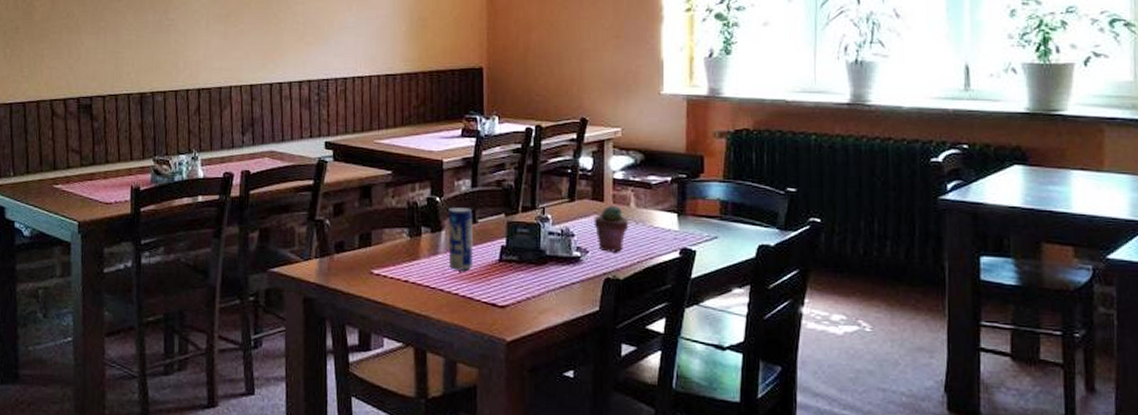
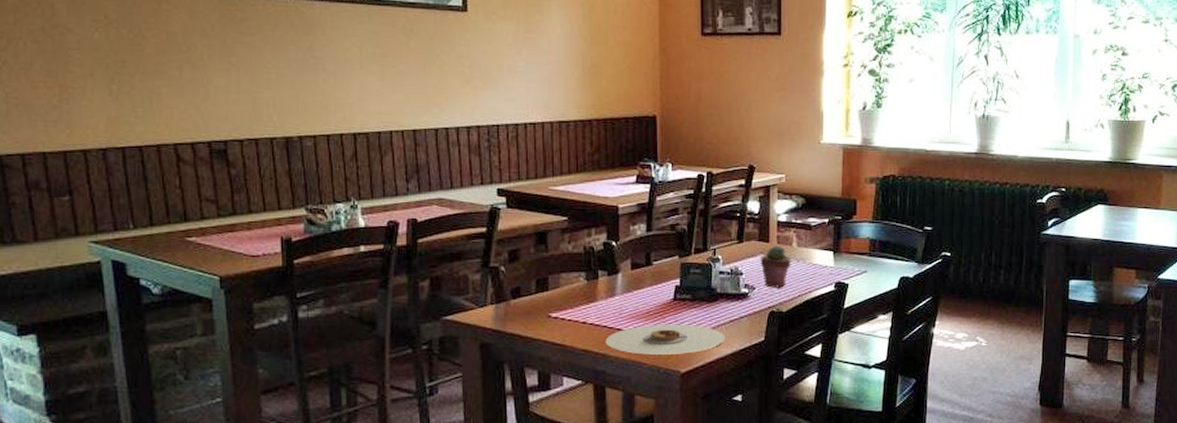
plate: none [427,286,556,321] -> present [605,324,726,355]
beverage can: present [447,206,473,271] -> none [623,250,648,310]

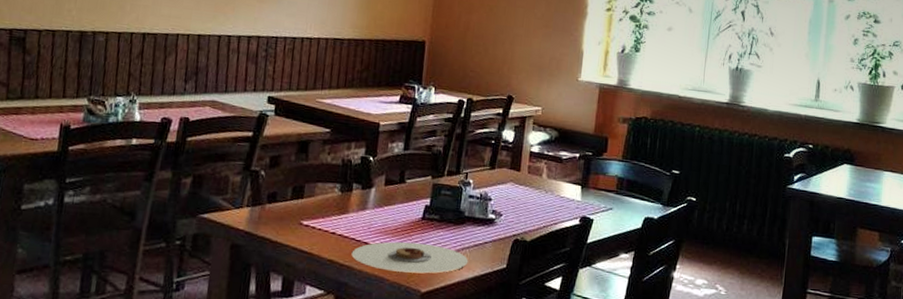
potted succulent: present [760,245,791,288] -> none [509,175,540,217]

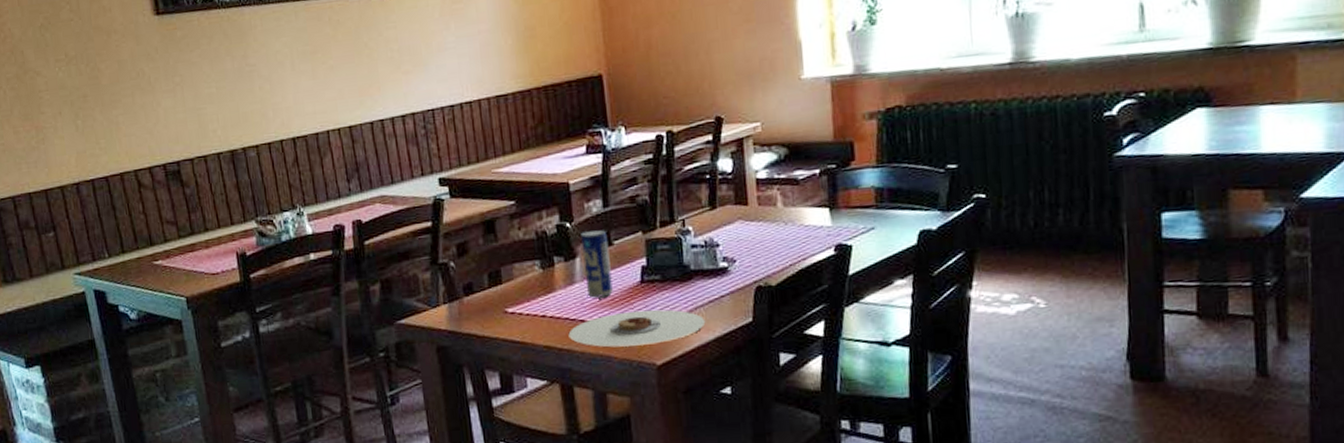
beverage can: none [375,167,402,226] -> present [580,229,613,298]

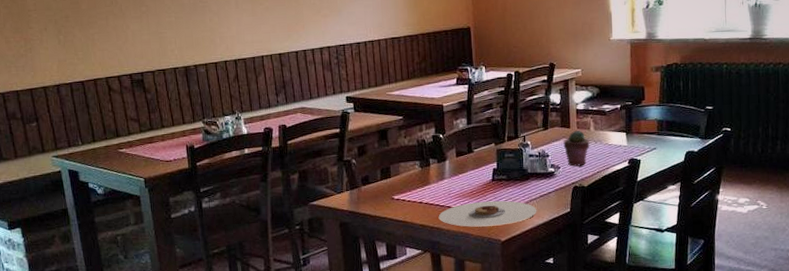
beverage can: present [580,229,613,298] -> none [449,140,472,191]
potted succulent: none [738,207,778,259] -> present [563,130,590,167]

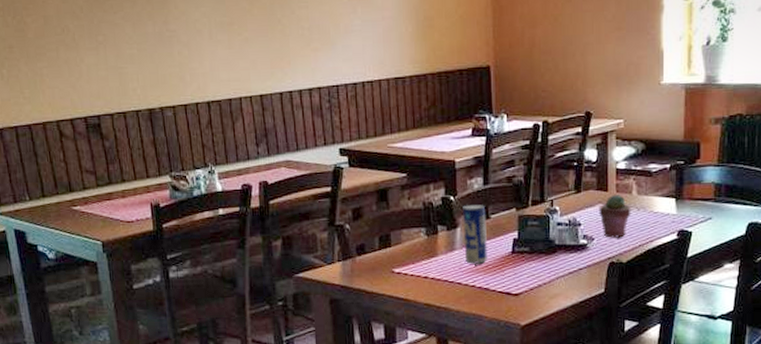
plate: present [438,200,537,227] -> none [446,277,565,308]
beverage can: none [449,140,472,191] -> present [461,204,487,264]

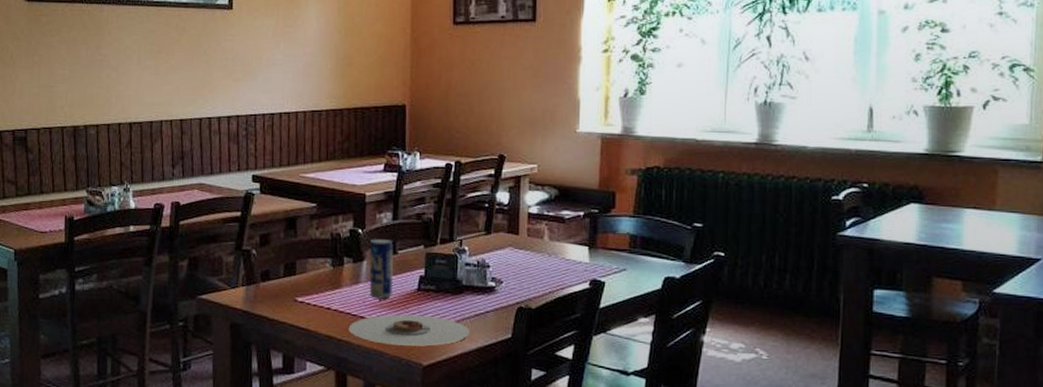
plate: none [446,277,565,308] -> present [348,314,470,346]
potted succulent: present [599,194,631,238] -> none [508,238,542,283]

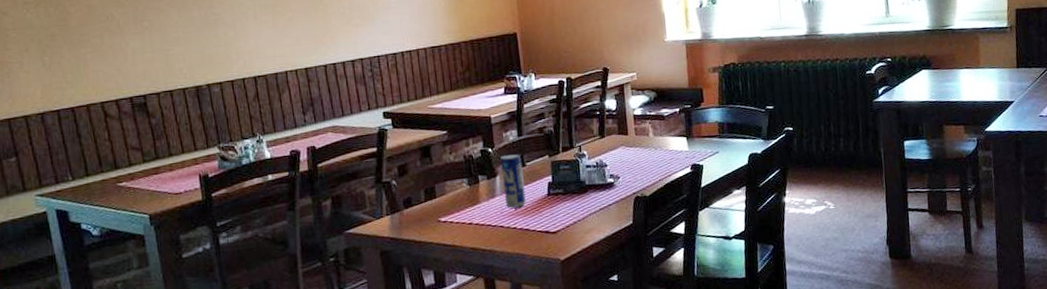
plate: present [348,314,470,346] -> none [490,216,598,247]

